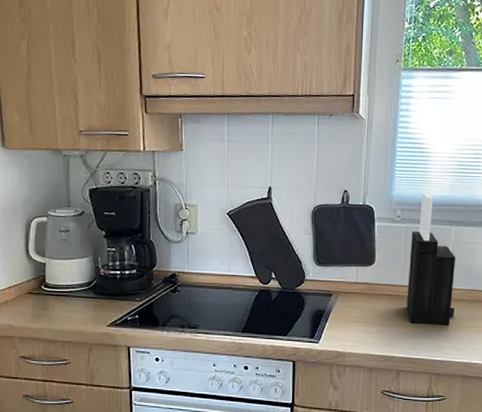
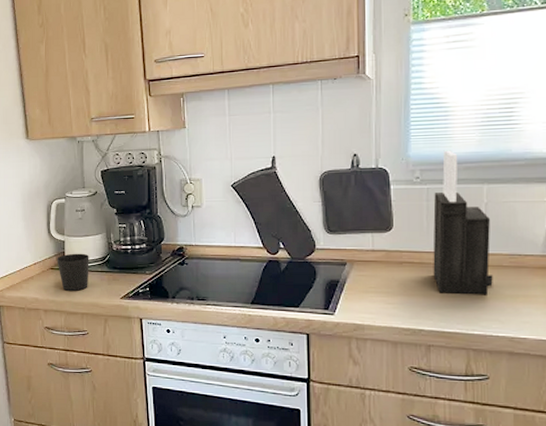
cup: none [36,277,74,318] -> present [57,253,89,291]

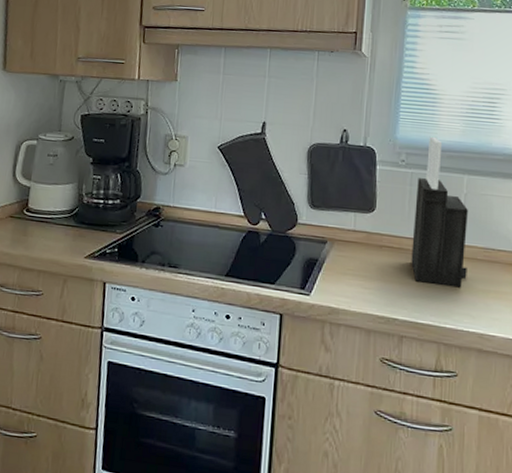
cup: present [57,253,89,291] -> none [18,201,56,245]

